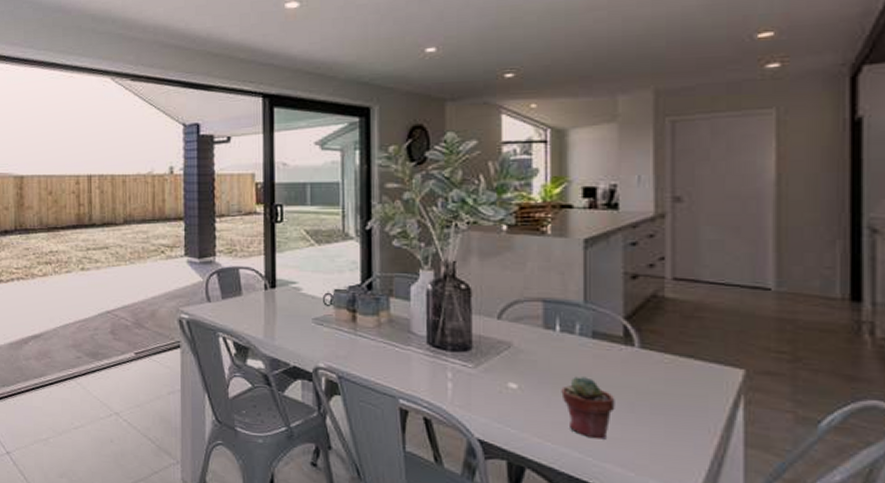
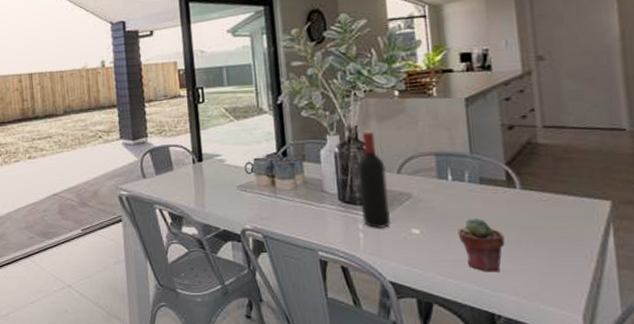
wine bottle: none [452,267,486,380] -> present [357,130,392,229]

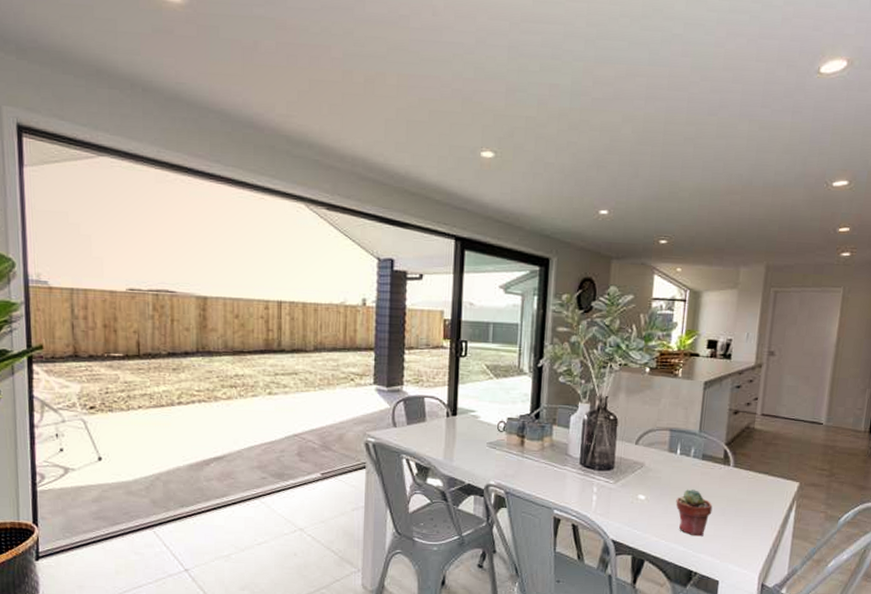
wine bottle: present [357,130,392,229] -> none [598,401,627,493]

